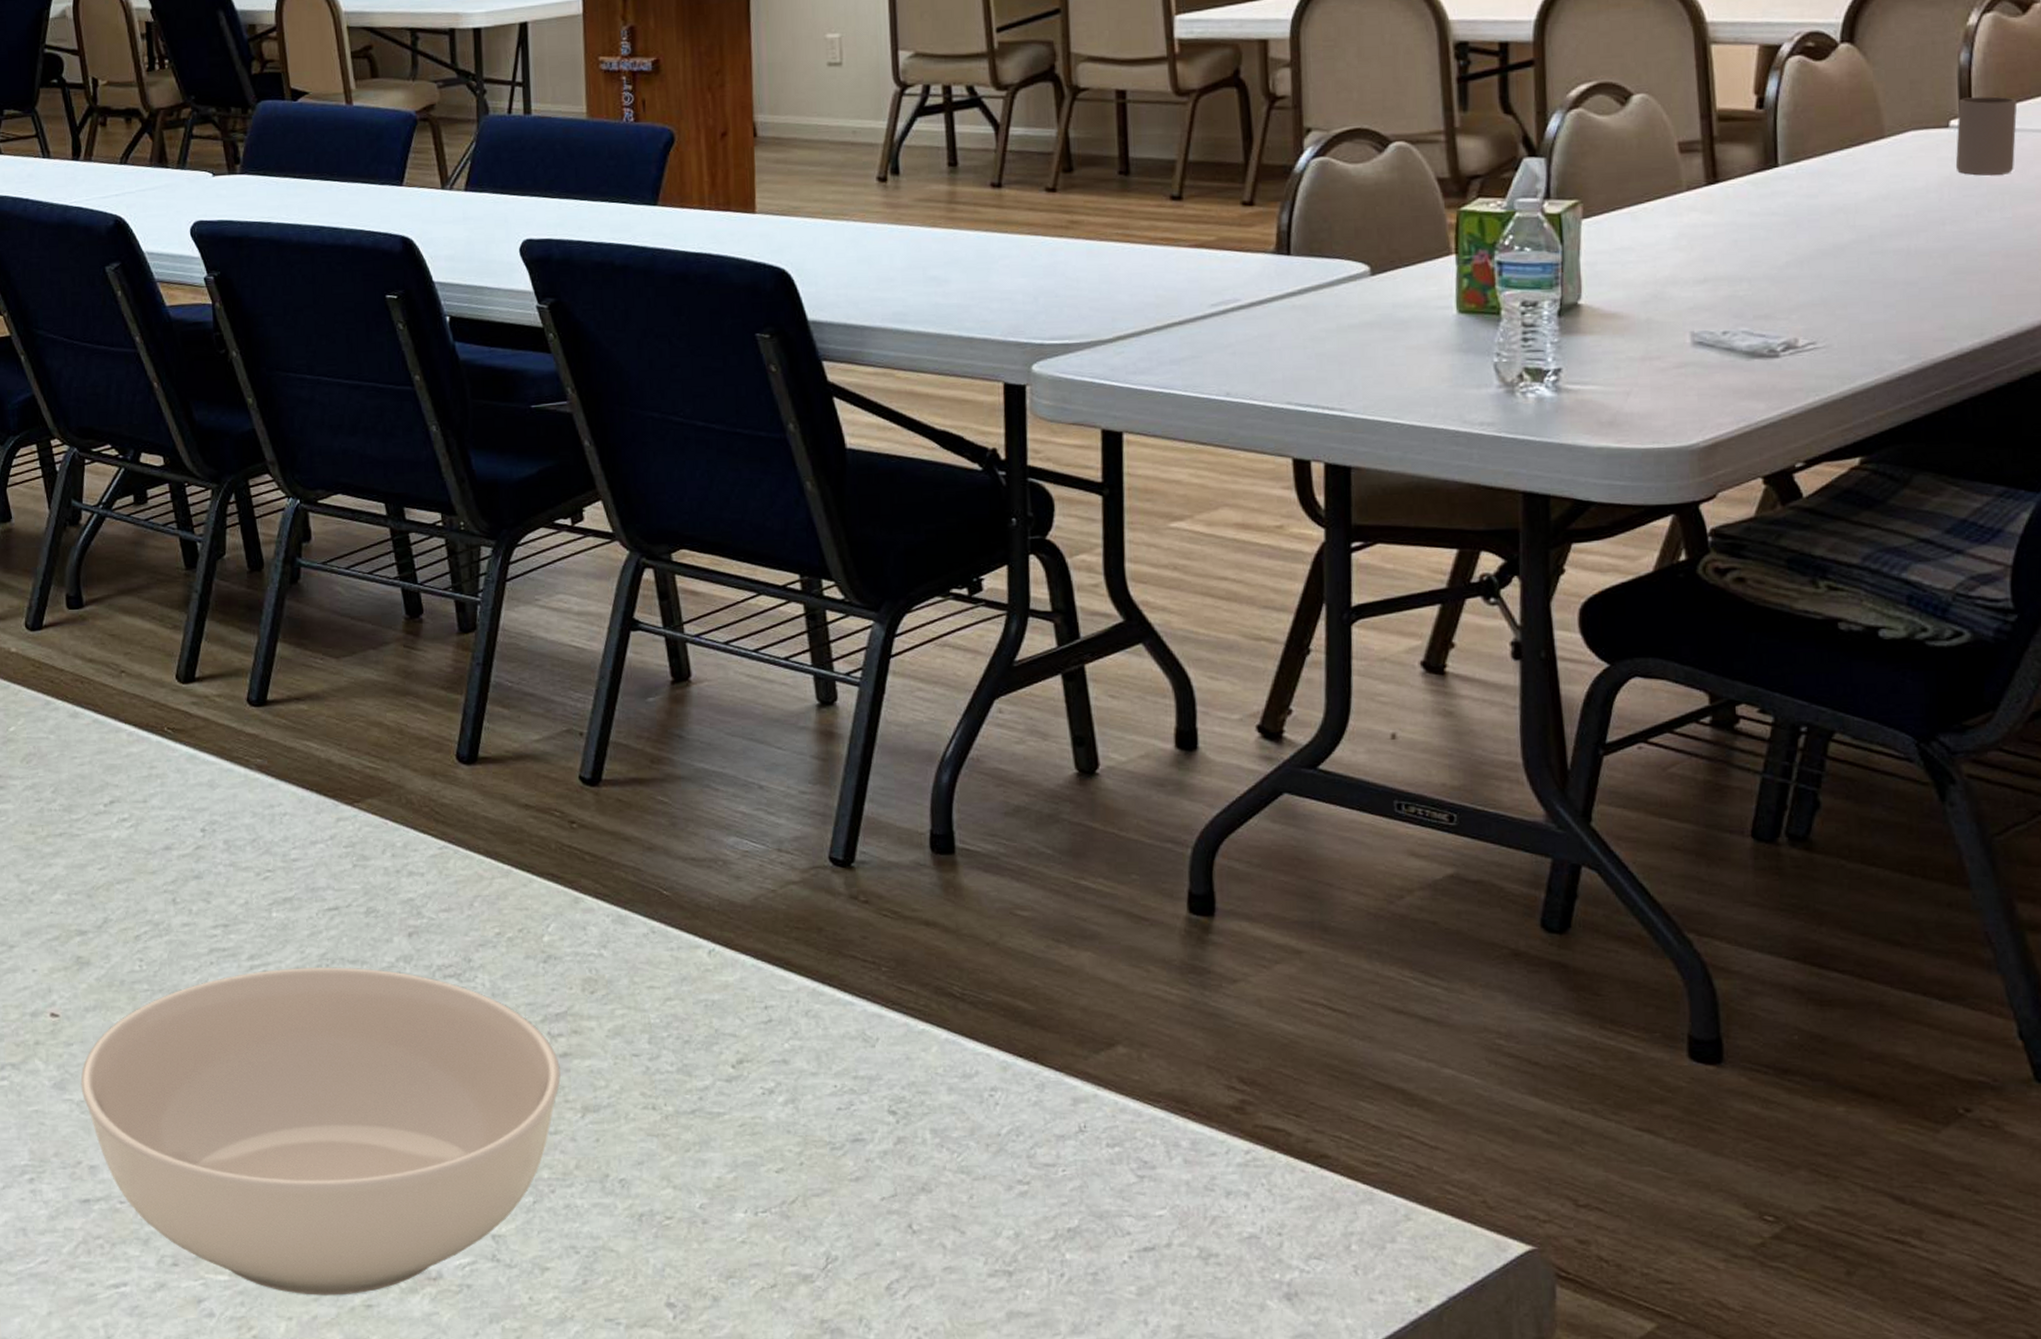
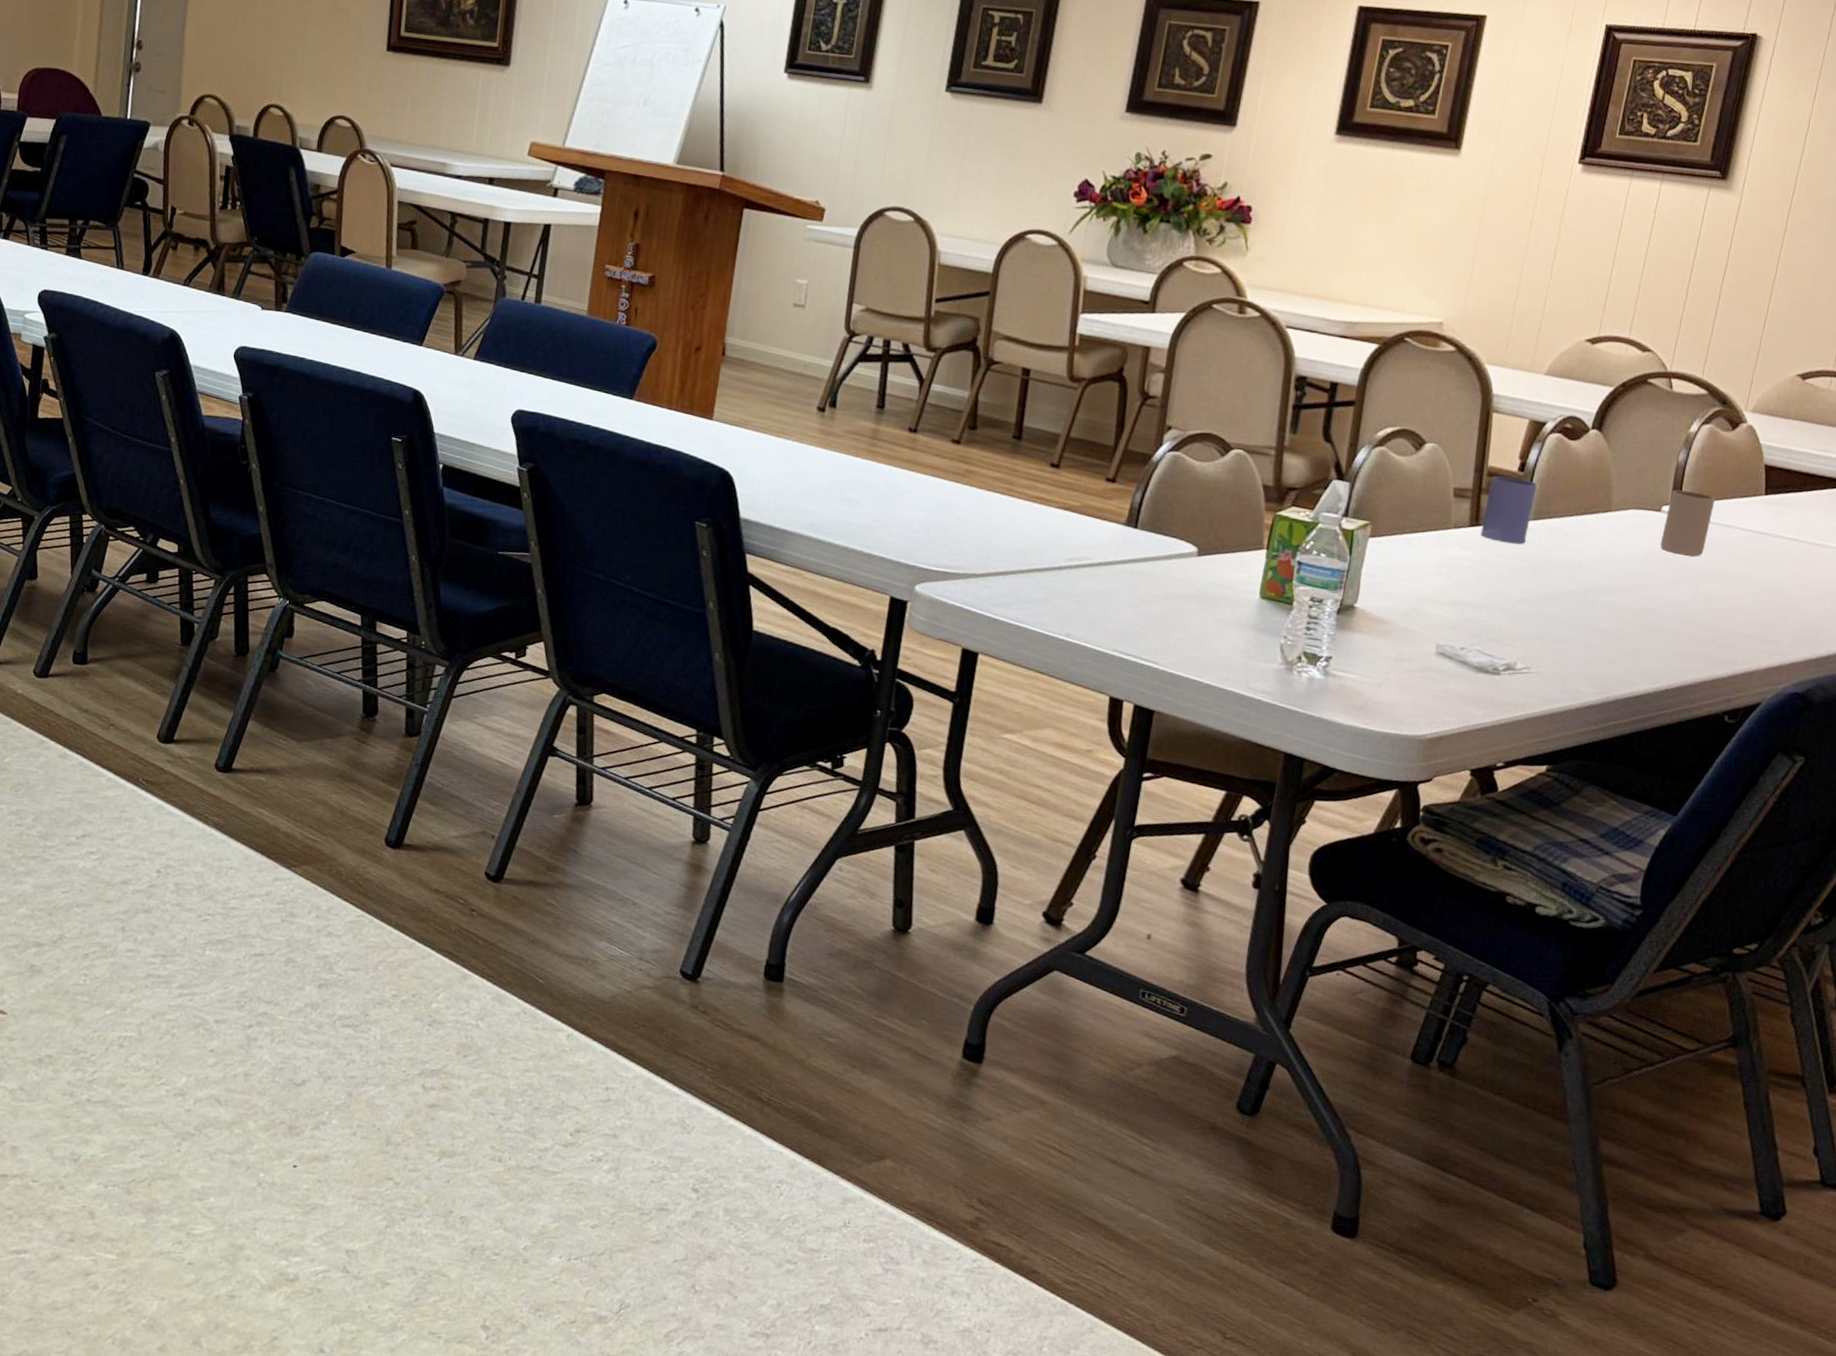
bowl: present [80,967,561,1296] -> none [15,999,428,1285]
cup: none [1721,117,1784,198] -> present [1480,475,1537,545]

